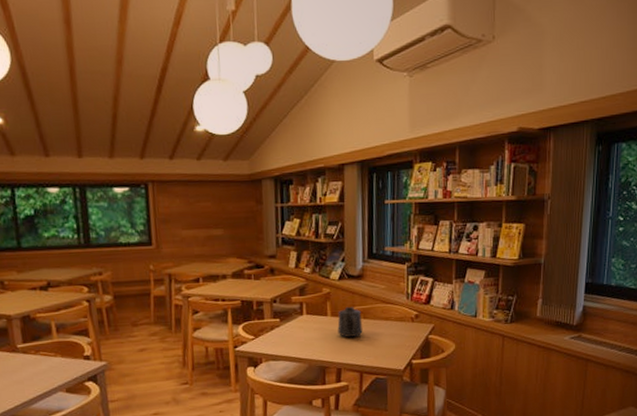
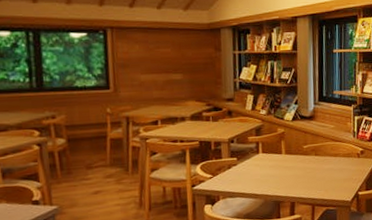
mug: present [337,306,363,338] -> none [291,144,315,174]

